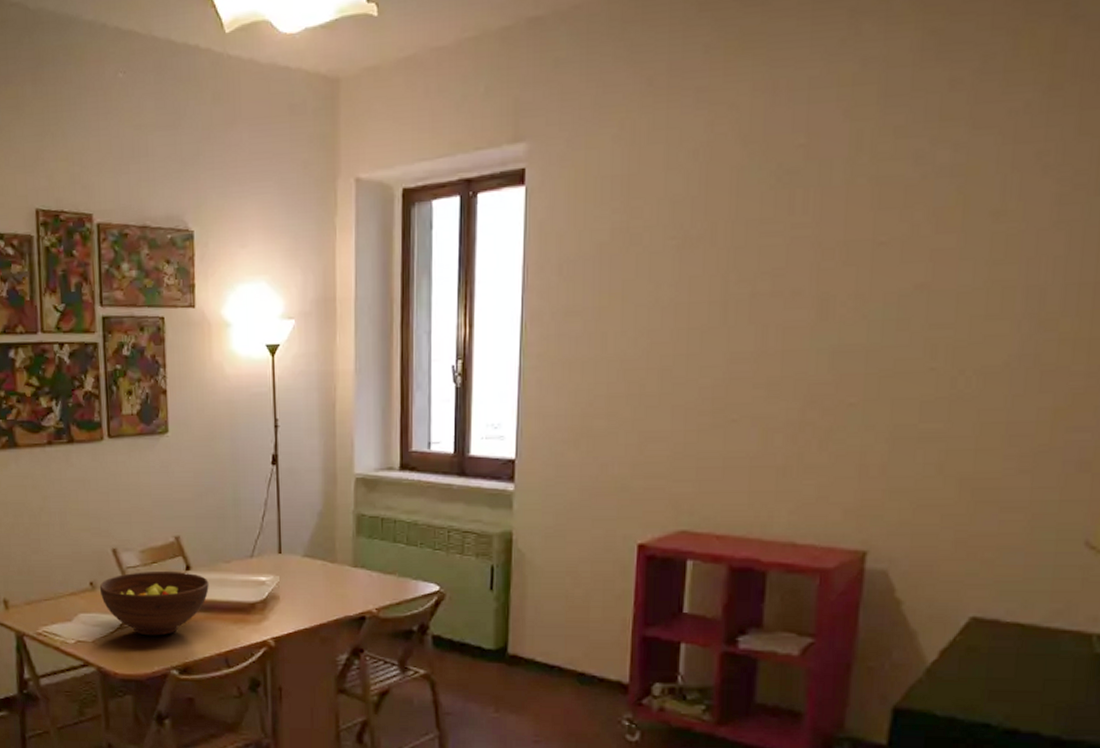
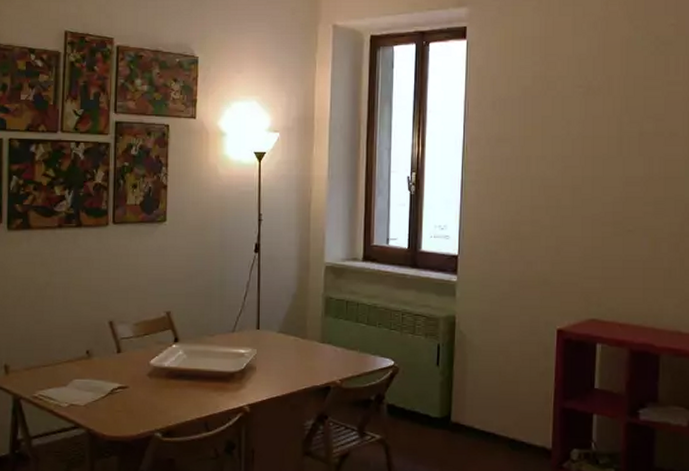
fruit bowl: present [99,572,209,636] -> none [94,342,194,401]

